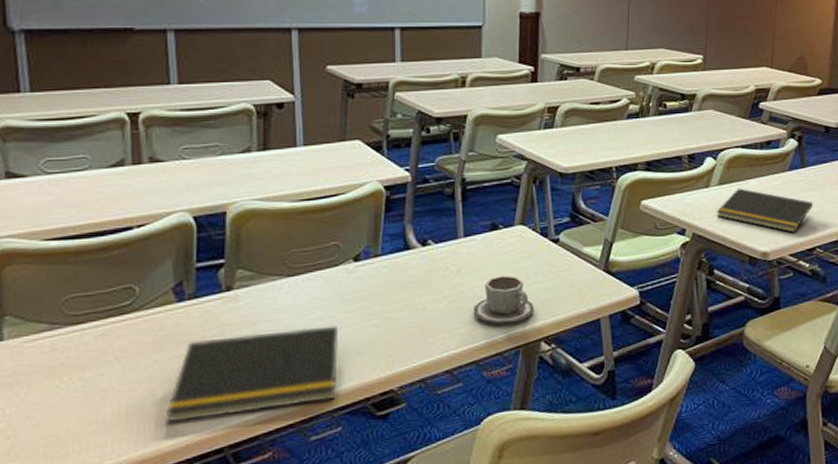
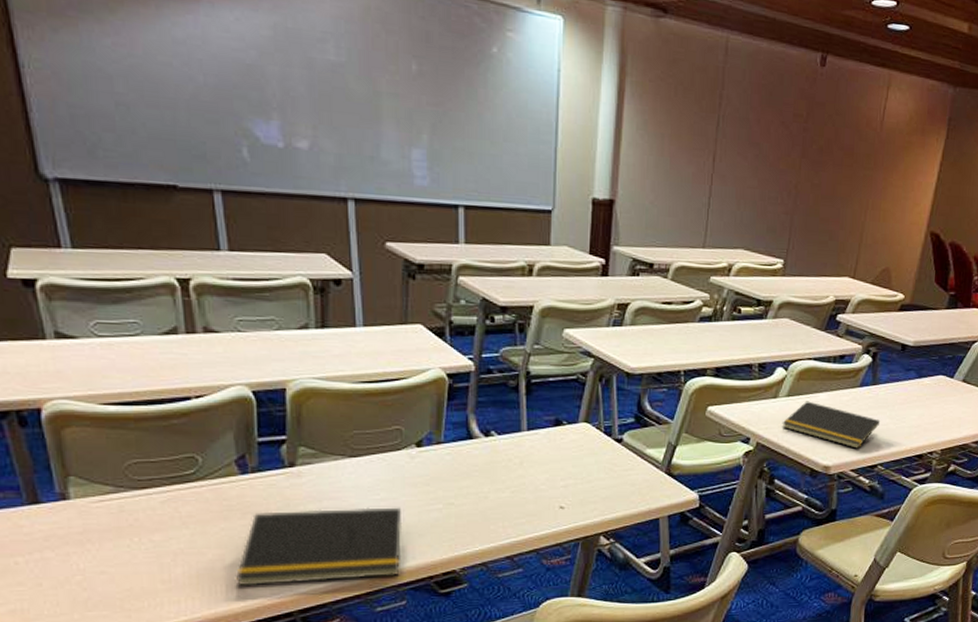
cup: present [474,275,535,325] -> none [536,471,595,517]

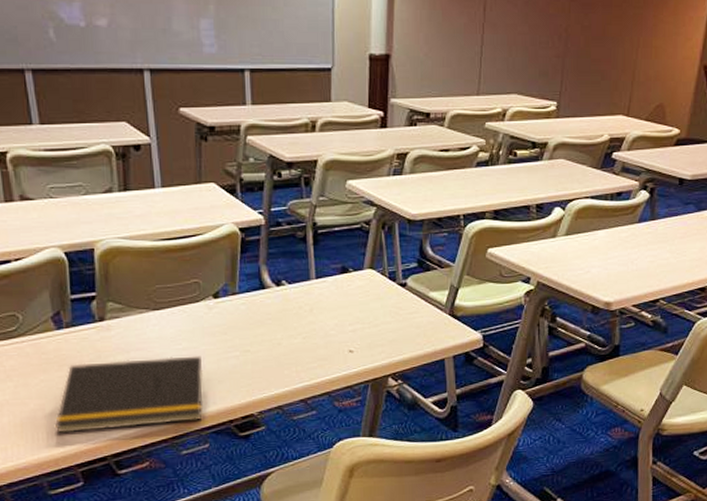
notepad: present [782,401,881,449] -> none [561,239,661,284]

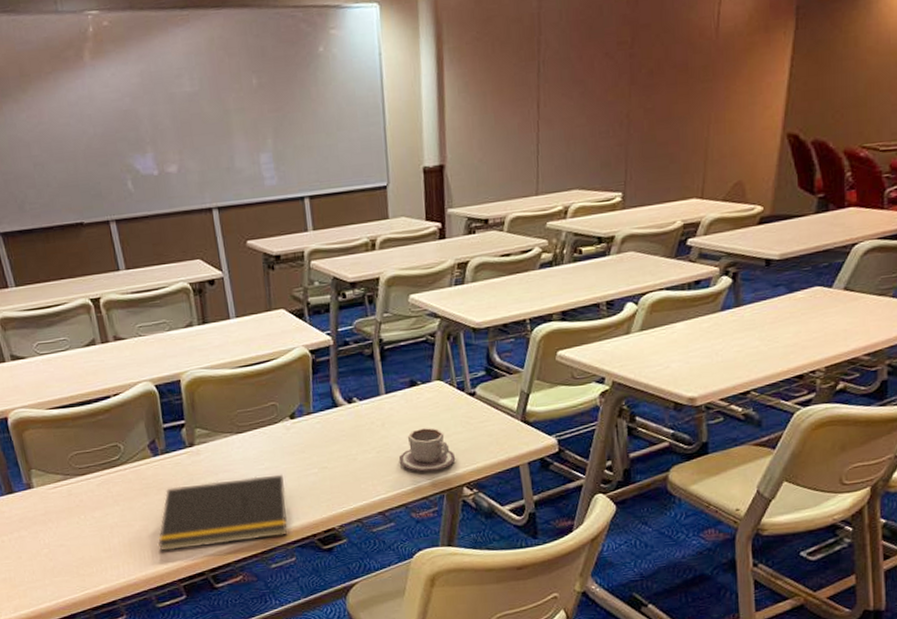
cup: none [326,316,383,360] -> present [399,428,456,472]

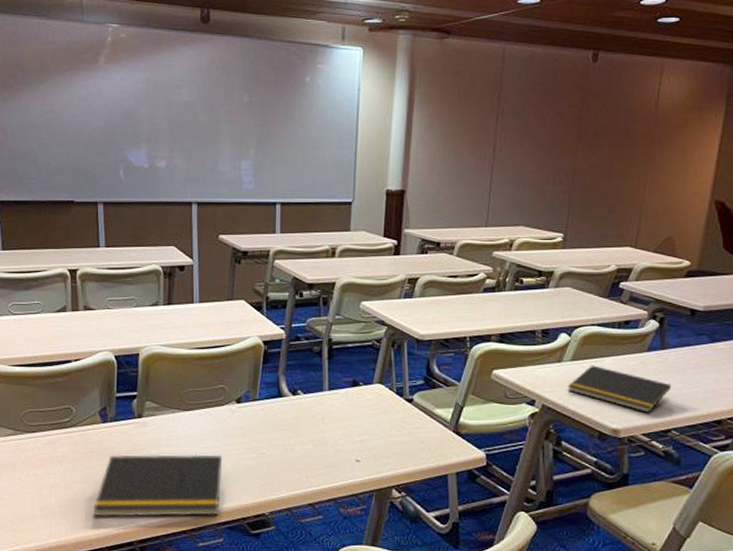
cup: present [399,428,456,472] -> none [335,427,388,470]
notepad: none [637,332,749,377] -> present [567,365,672,413]

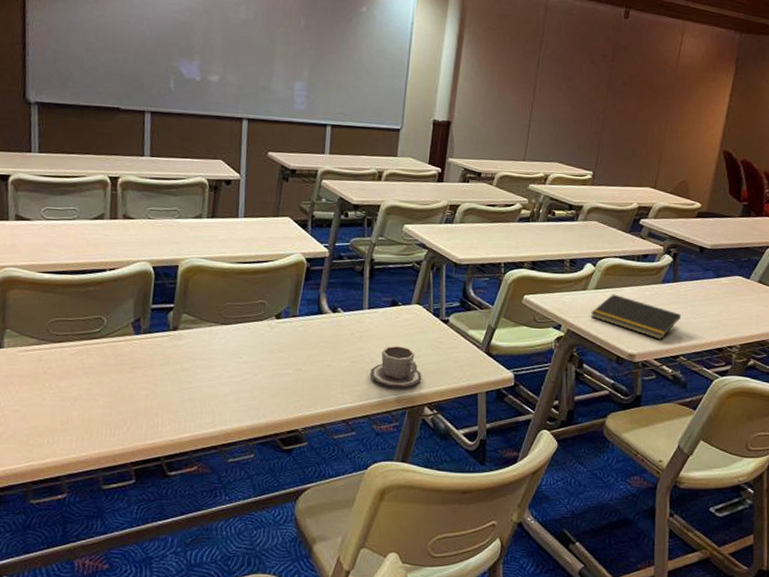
notepad: present [92,454,223,517] -> none [118,367,258,432]
cup: none [335,427,388,470] -> present [371,346,422,388]

